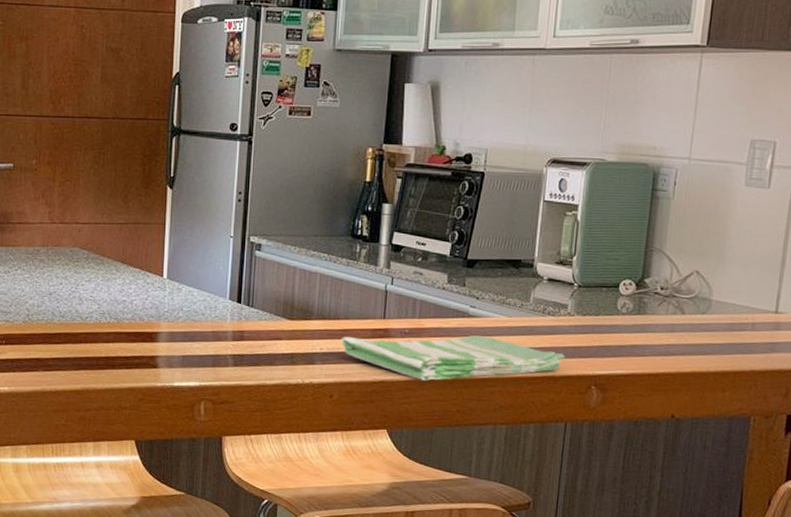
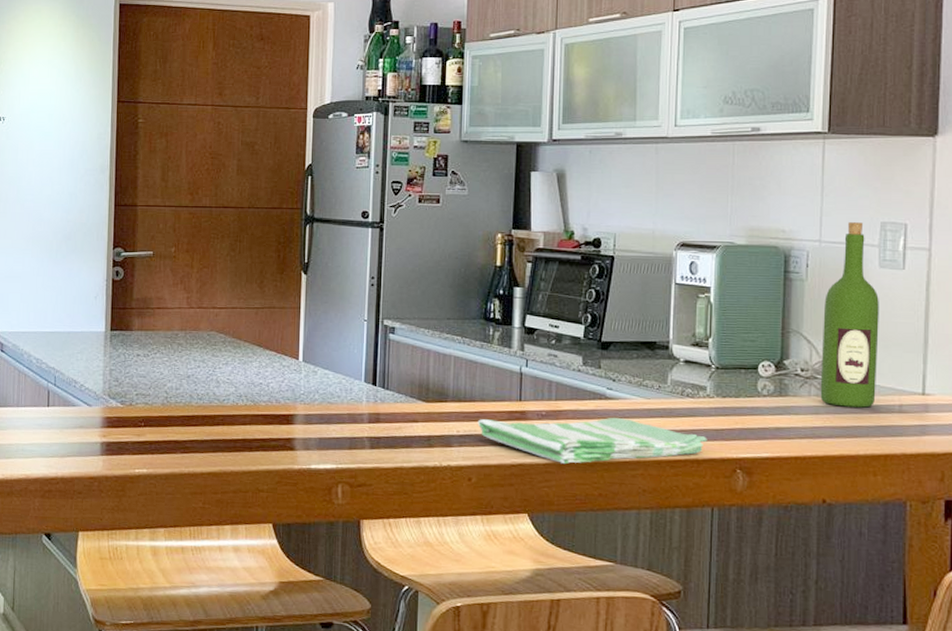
wine bottle: none [677,140,742,326] -> present [820,222,879,408]

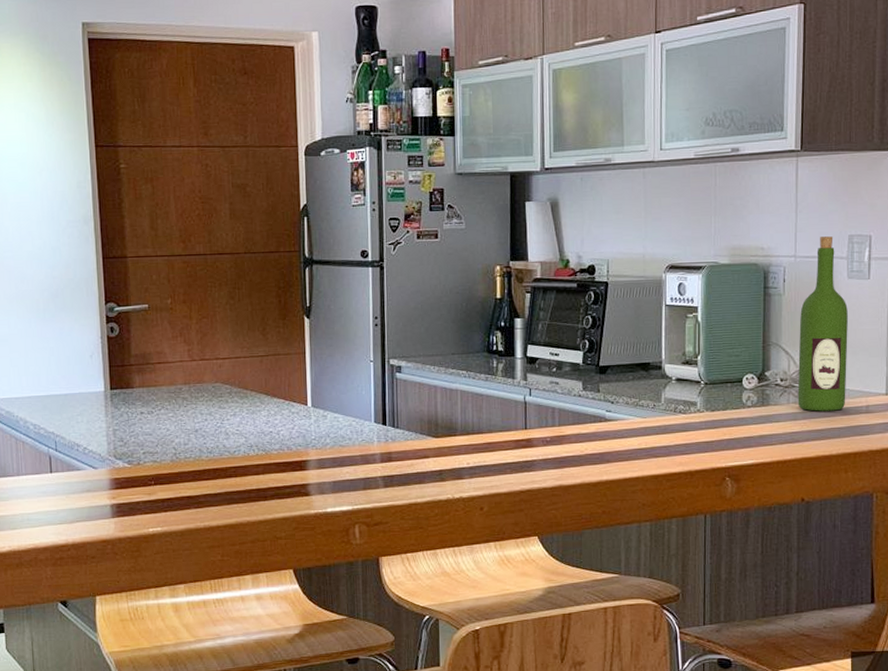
dish towel: present [477,417,707,465] -> none [486,437,699,487]

